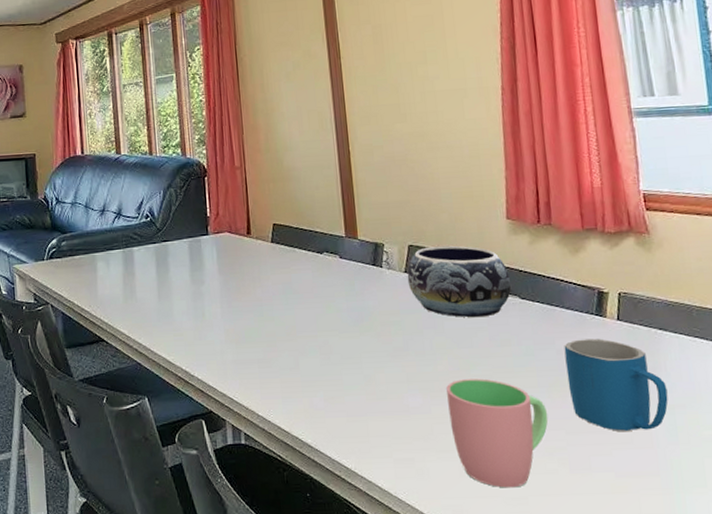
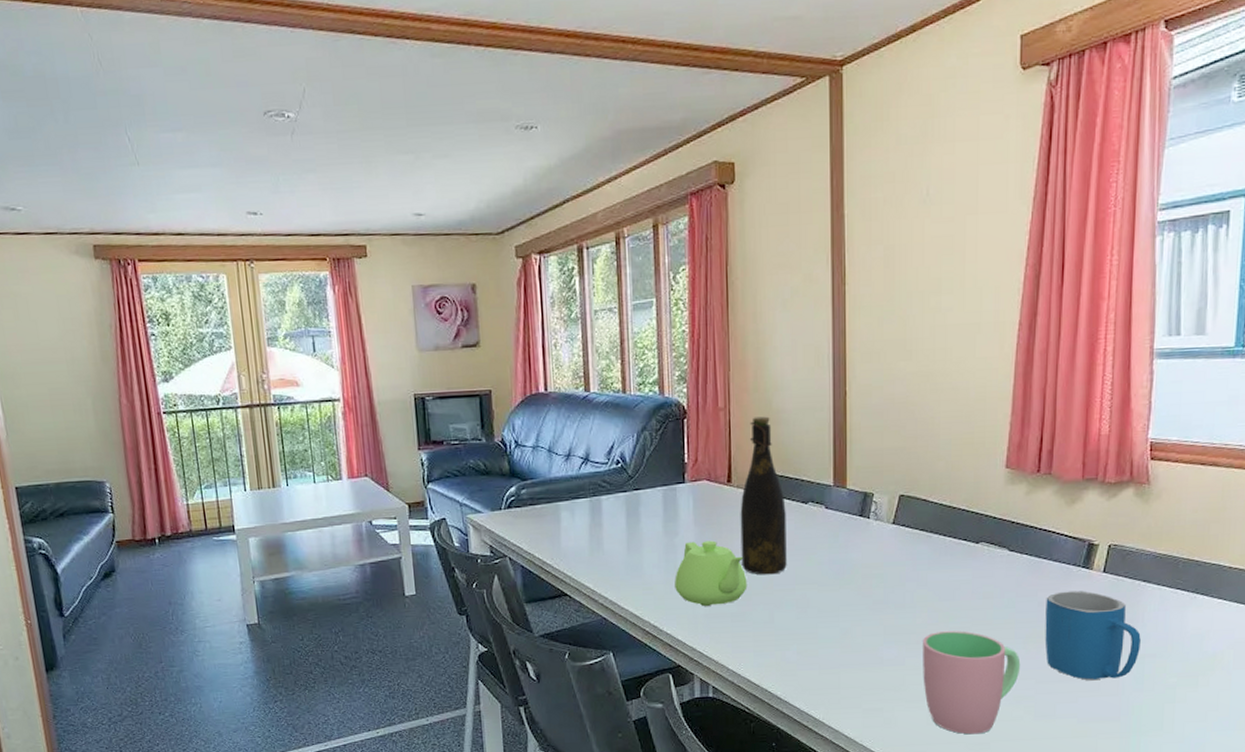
teapot: none [203,288,272,352] -> present [675,540,747,606]
bottle: none [260,174,308,322] -> present [740,416,787,575]
decorative bowl: present [407,245,512,318] -> none [895,495,1002,570]

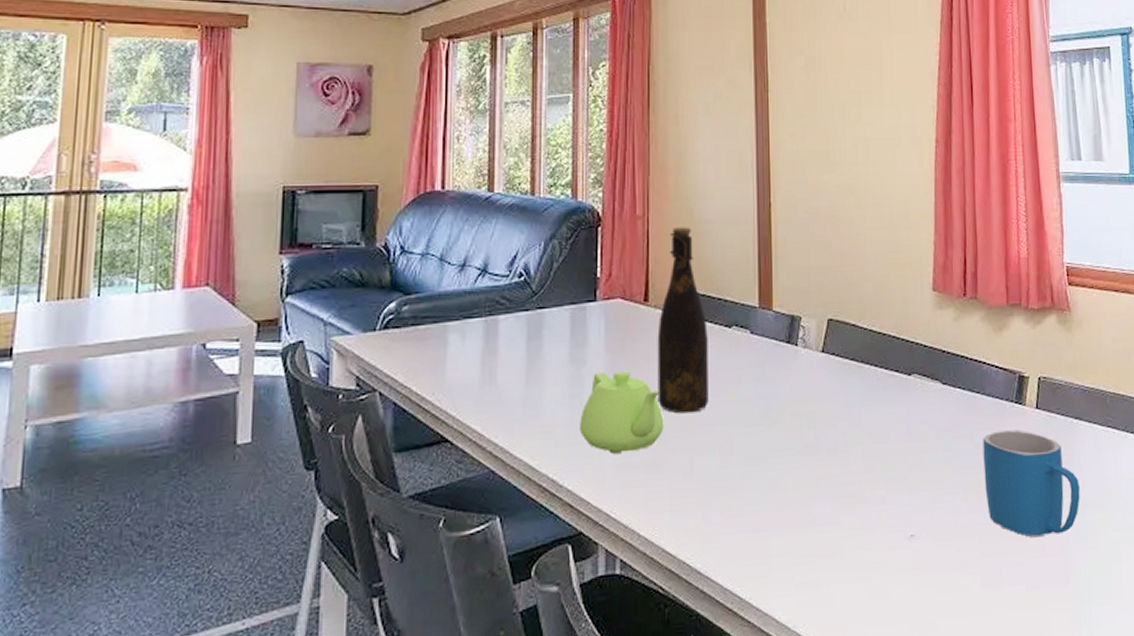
cup: present [923,631,1021,735] -> none [858,479,963,612]

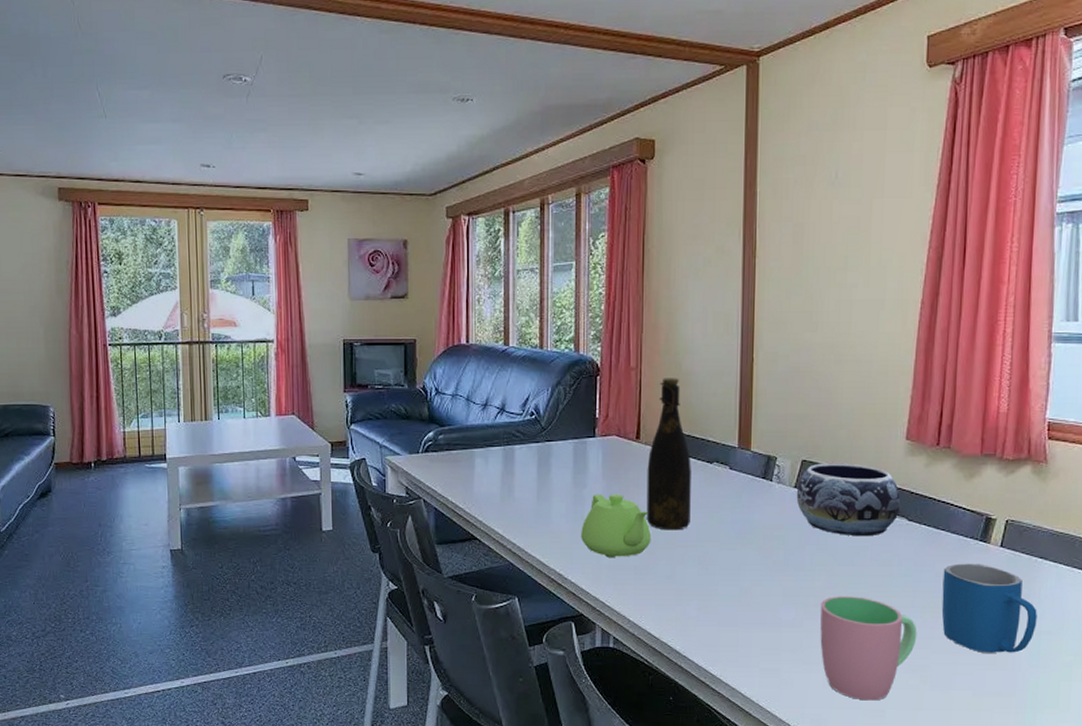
decorative bowl: none [824,320,934,407] -> present [796,463,901,537]
cup: none [858,479,963,612] -> present [820,596,917,701]

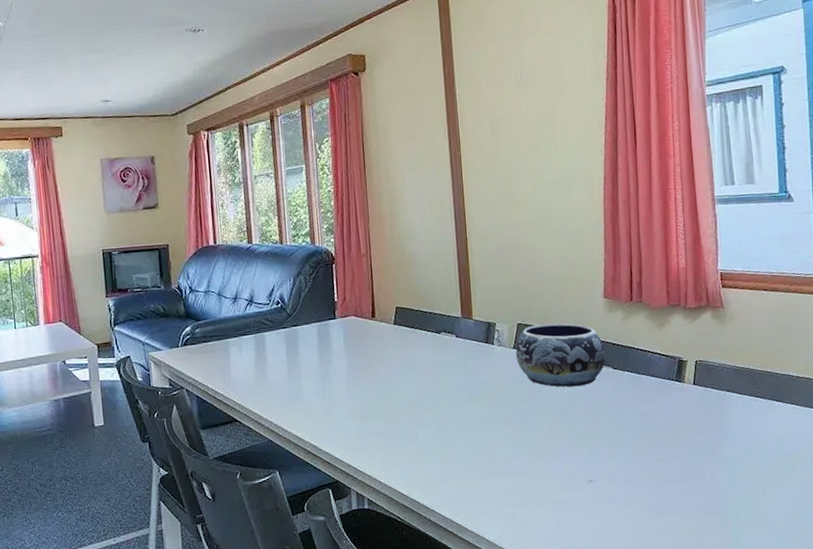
teapot: present [581,494,651,557] -> none [330,368,394,426]
bottle: present [646,378,691,530] -> none [383,260,426,397]
cup: present [820,596,917,701] -> none [547,440,632,534]
mug: present [941,563,1037,653] -> none [648,401,731,480]

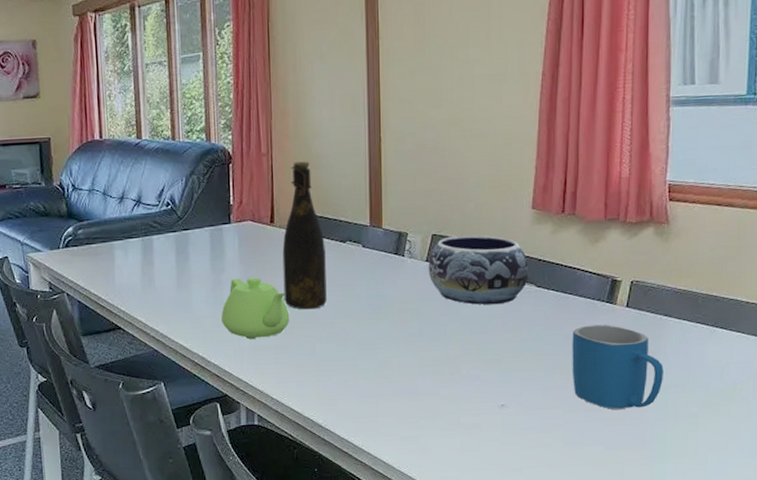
teapot: none [330,368,394,426] -> present [221,277,290,339]
bottle: none [383,260,426,397] -> present [282,161,327,310]
mug: none [648,401,731,480] -> present [572,324,664,409]

